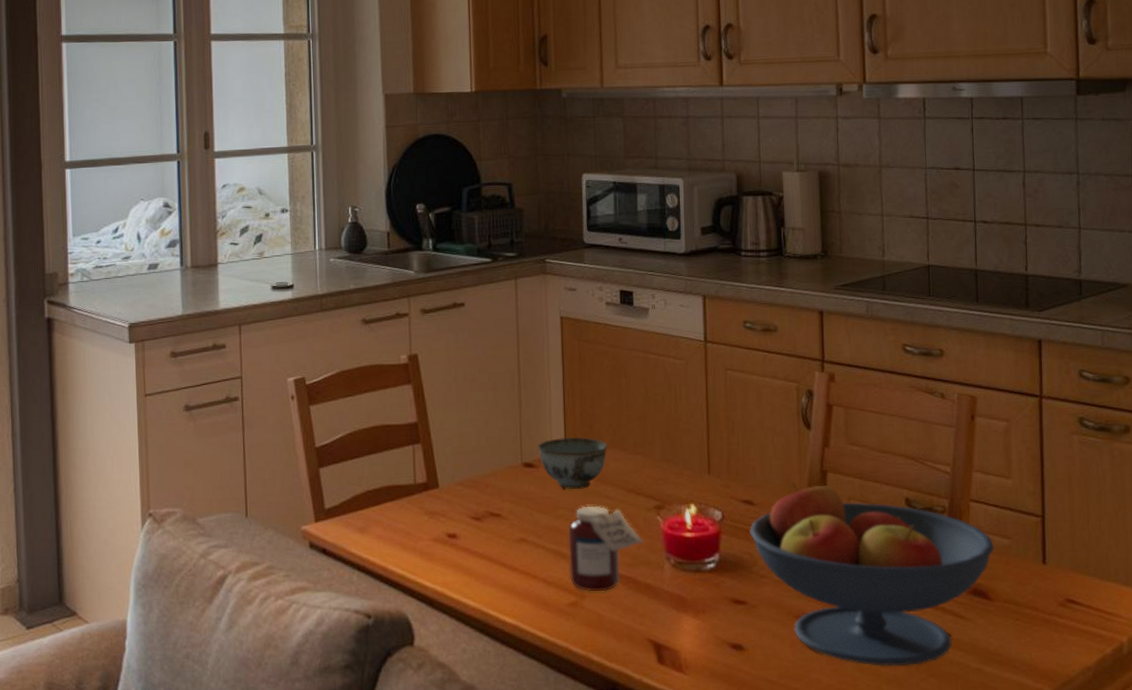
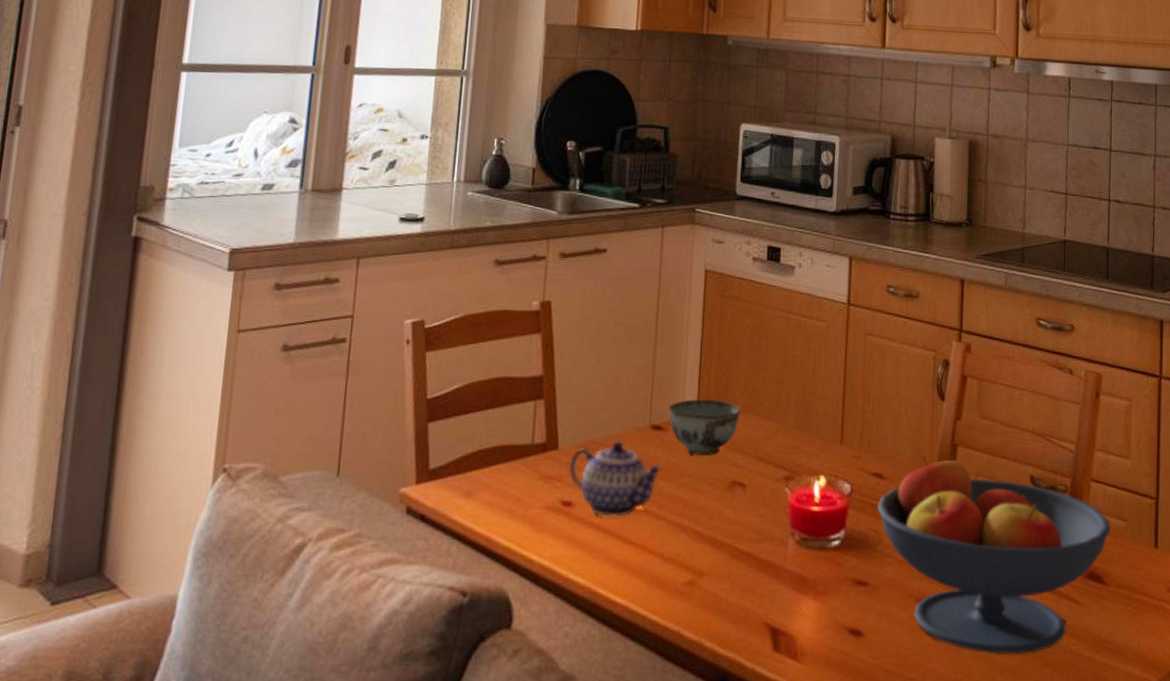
teapot: none [450,478,538,547] -> present [568,441,663,517]
jar: present [568,505,644,592] -> none [689,474,770,570]

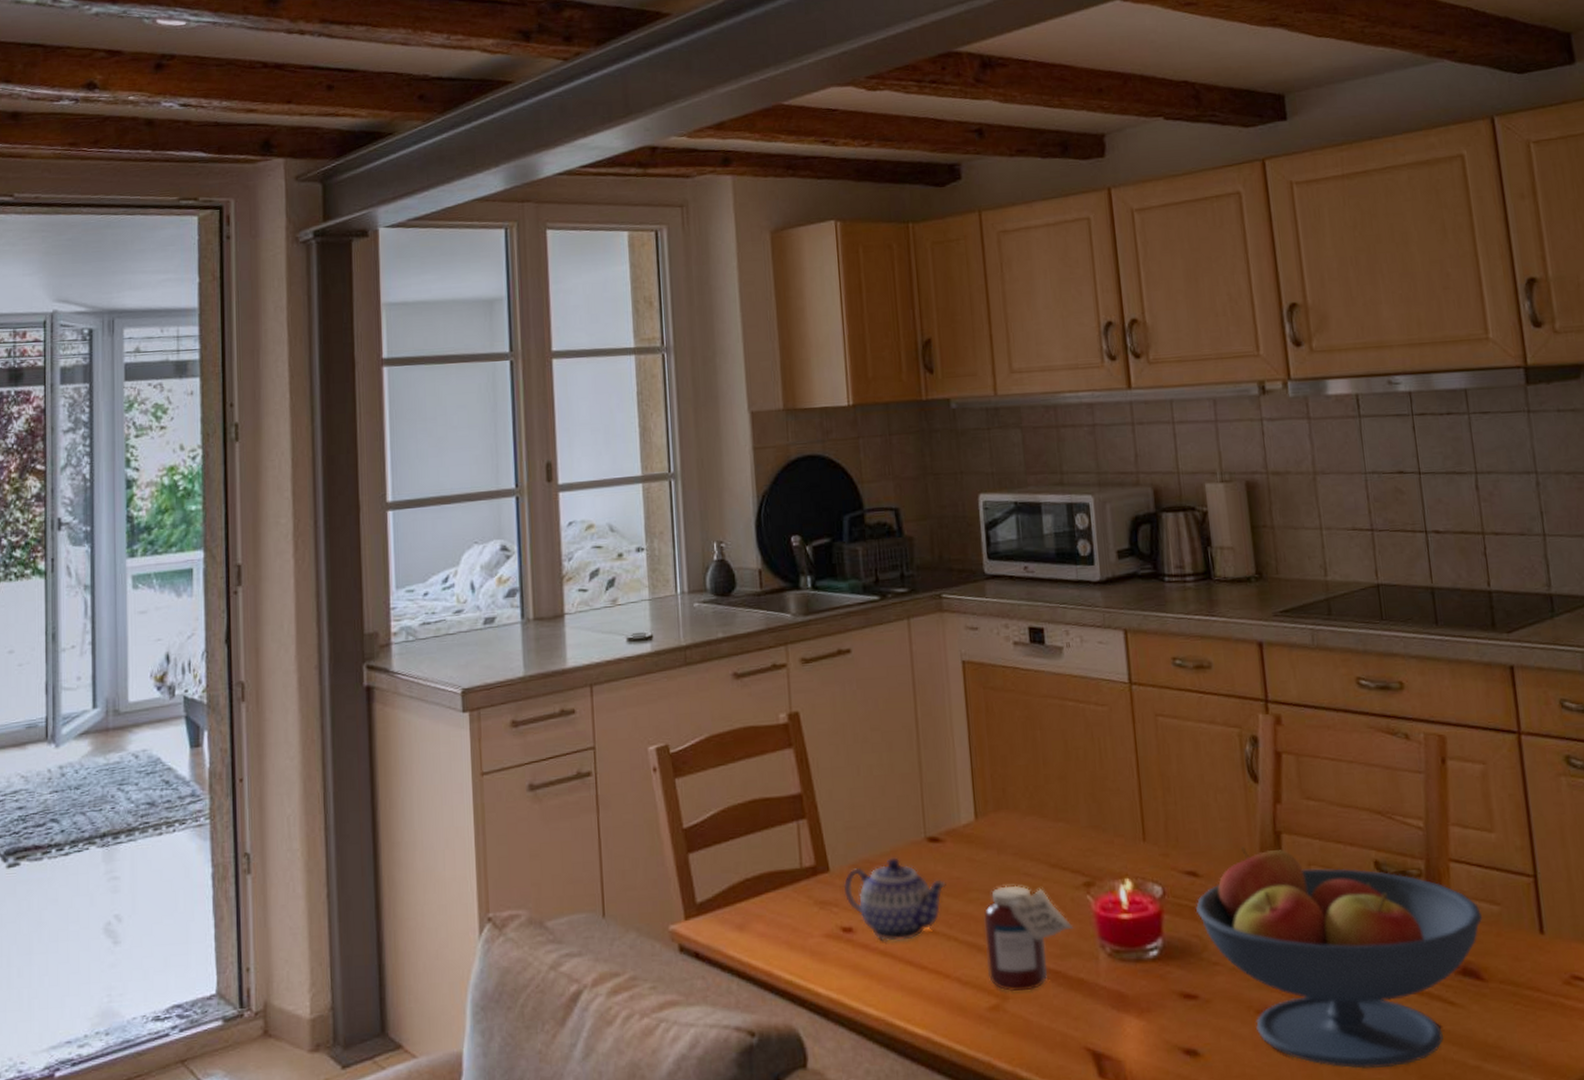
bowl: present [668,399,741,455] -> none [943,803,1025,867]
jar: none [689,474,770,570] -> present [983,885,1074,992]

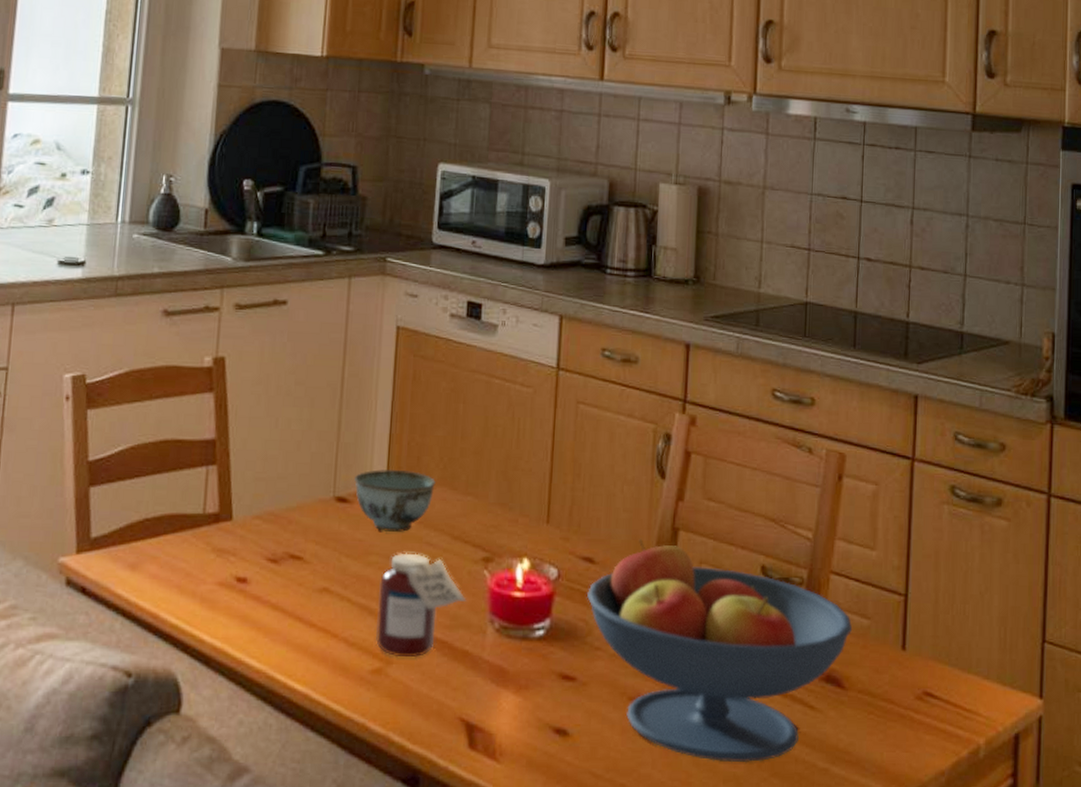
teapot: present [843,857,946,942] -> none [243,513,348,596]
bowl: none [943,803,1025,867] -> present [354,469,436,532]

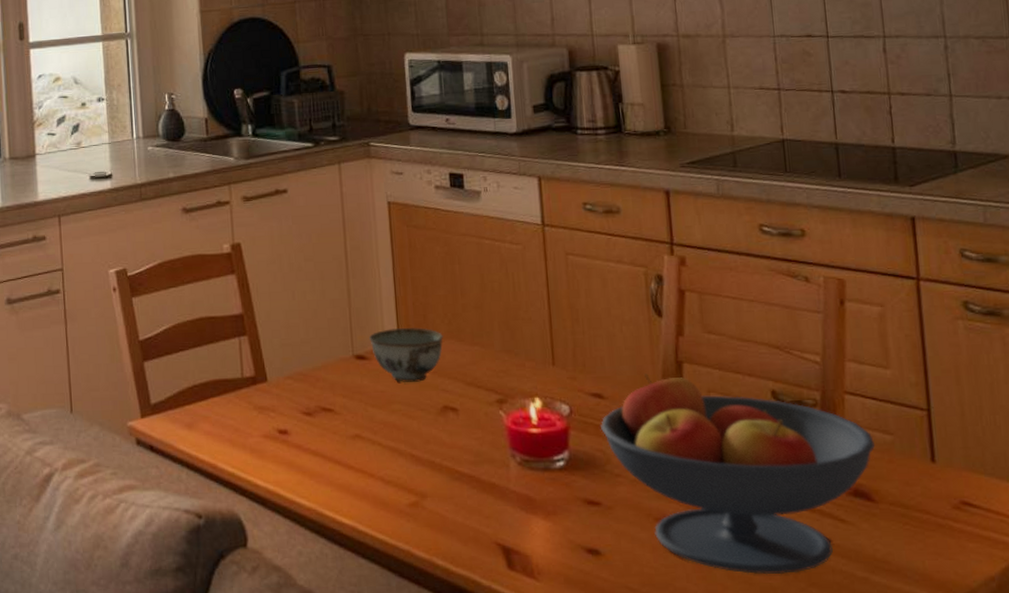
jar: present [376,553,467,658] -> none [405,399,487,492]

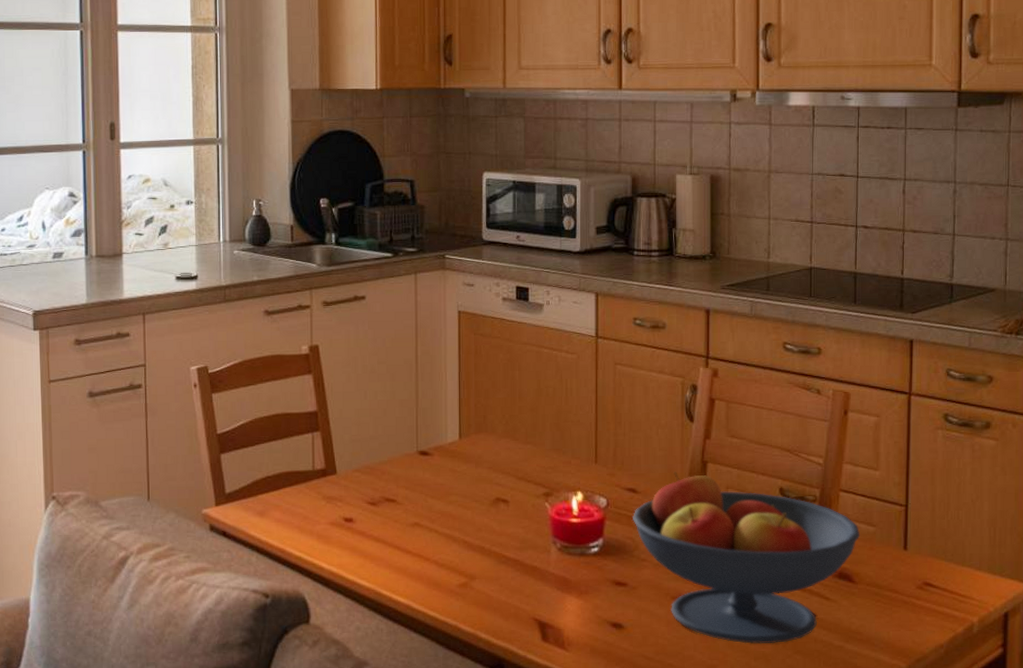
bowl: present [369,328,443,382] -> none [433,427,500,476]

